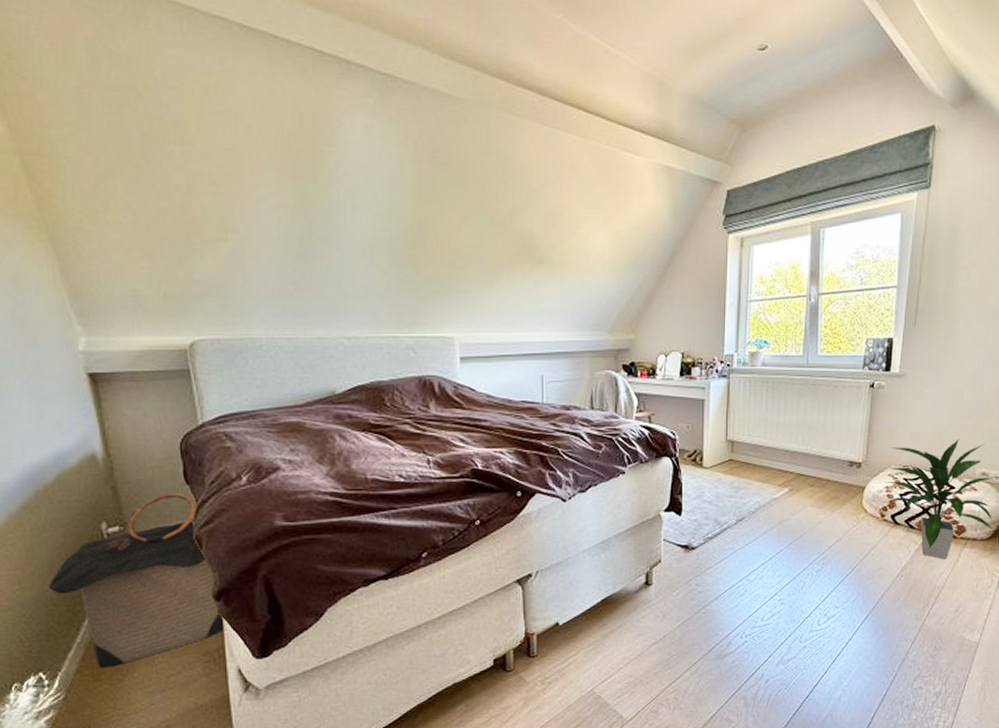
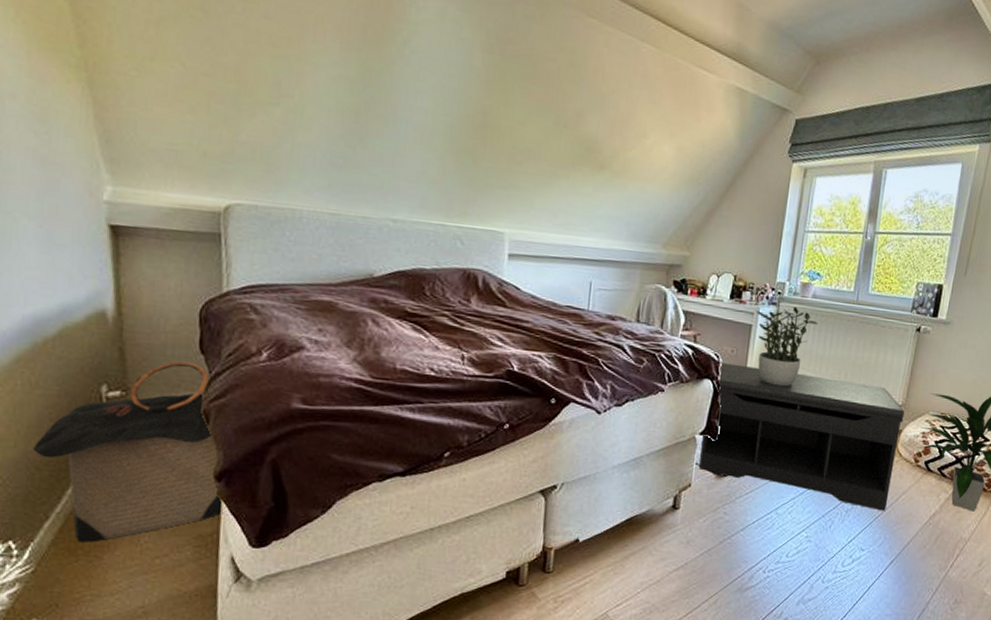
bench: none [667,439,866,568] -> present [699,363,905,511]
potted plant: none [708,377,770,457] -> present [757,306,818,387]

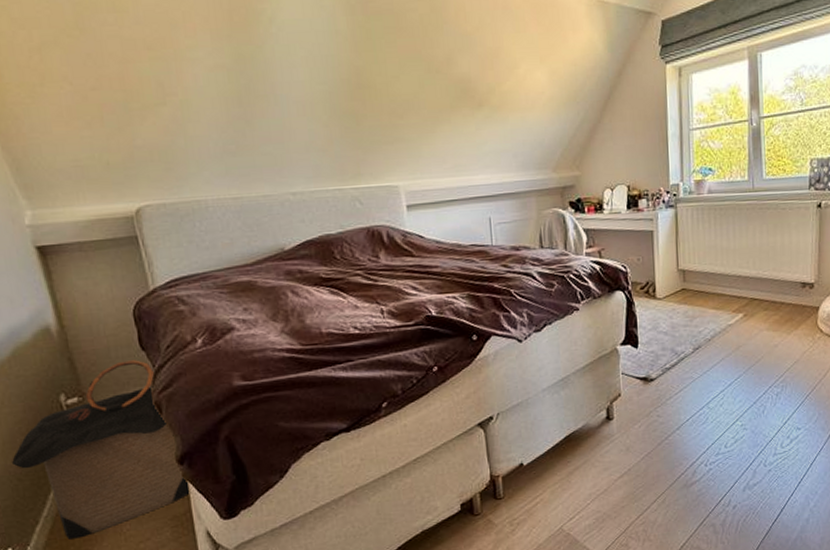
bench: present [699,363,905,511] -> none [624,268,819,389]
potted plant: present [757,306,818,387] -> none [656,205,718,286]

